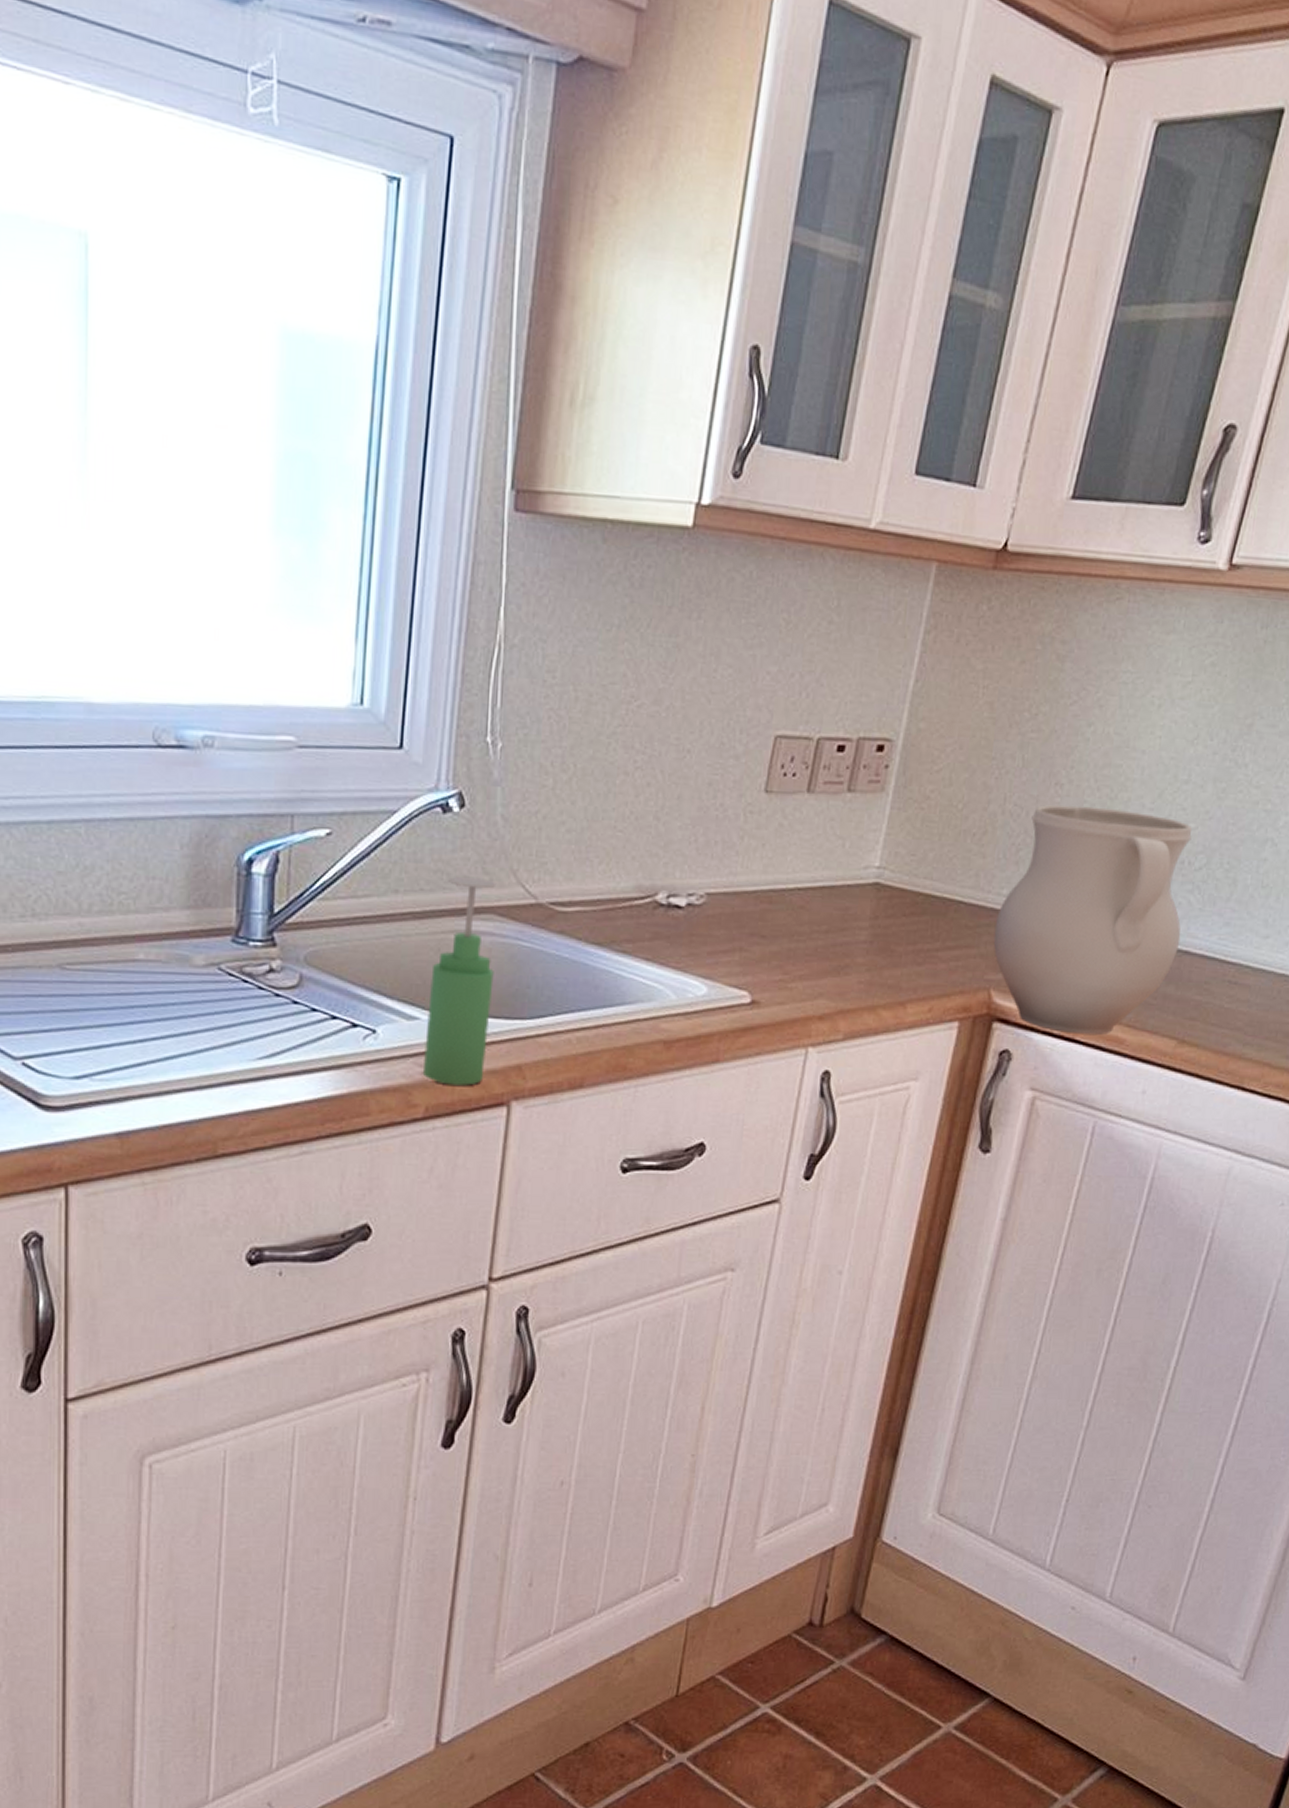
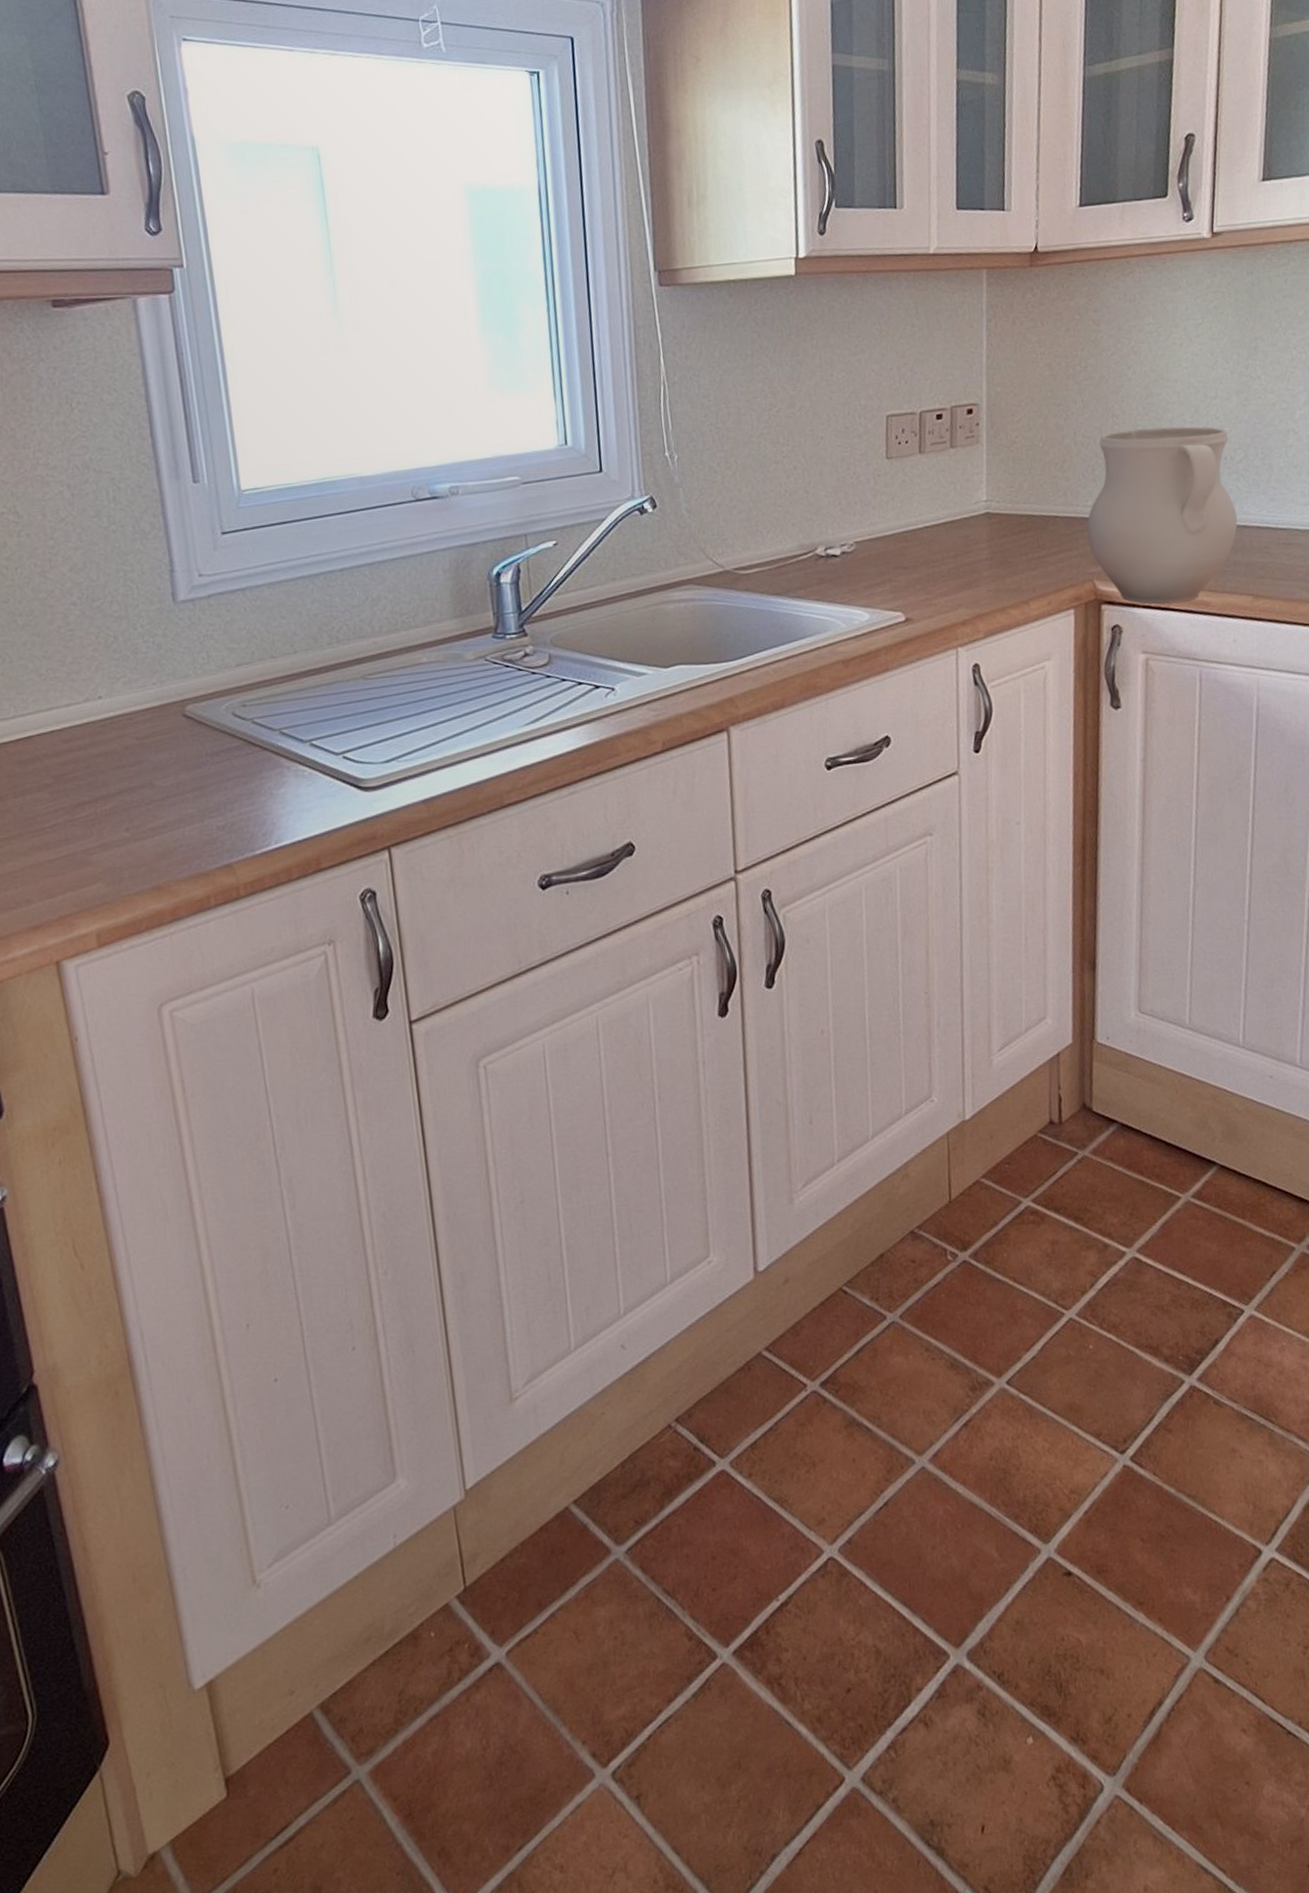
soap dispenser: present [422,876,495,1086] -> none [650,558,704,722]

